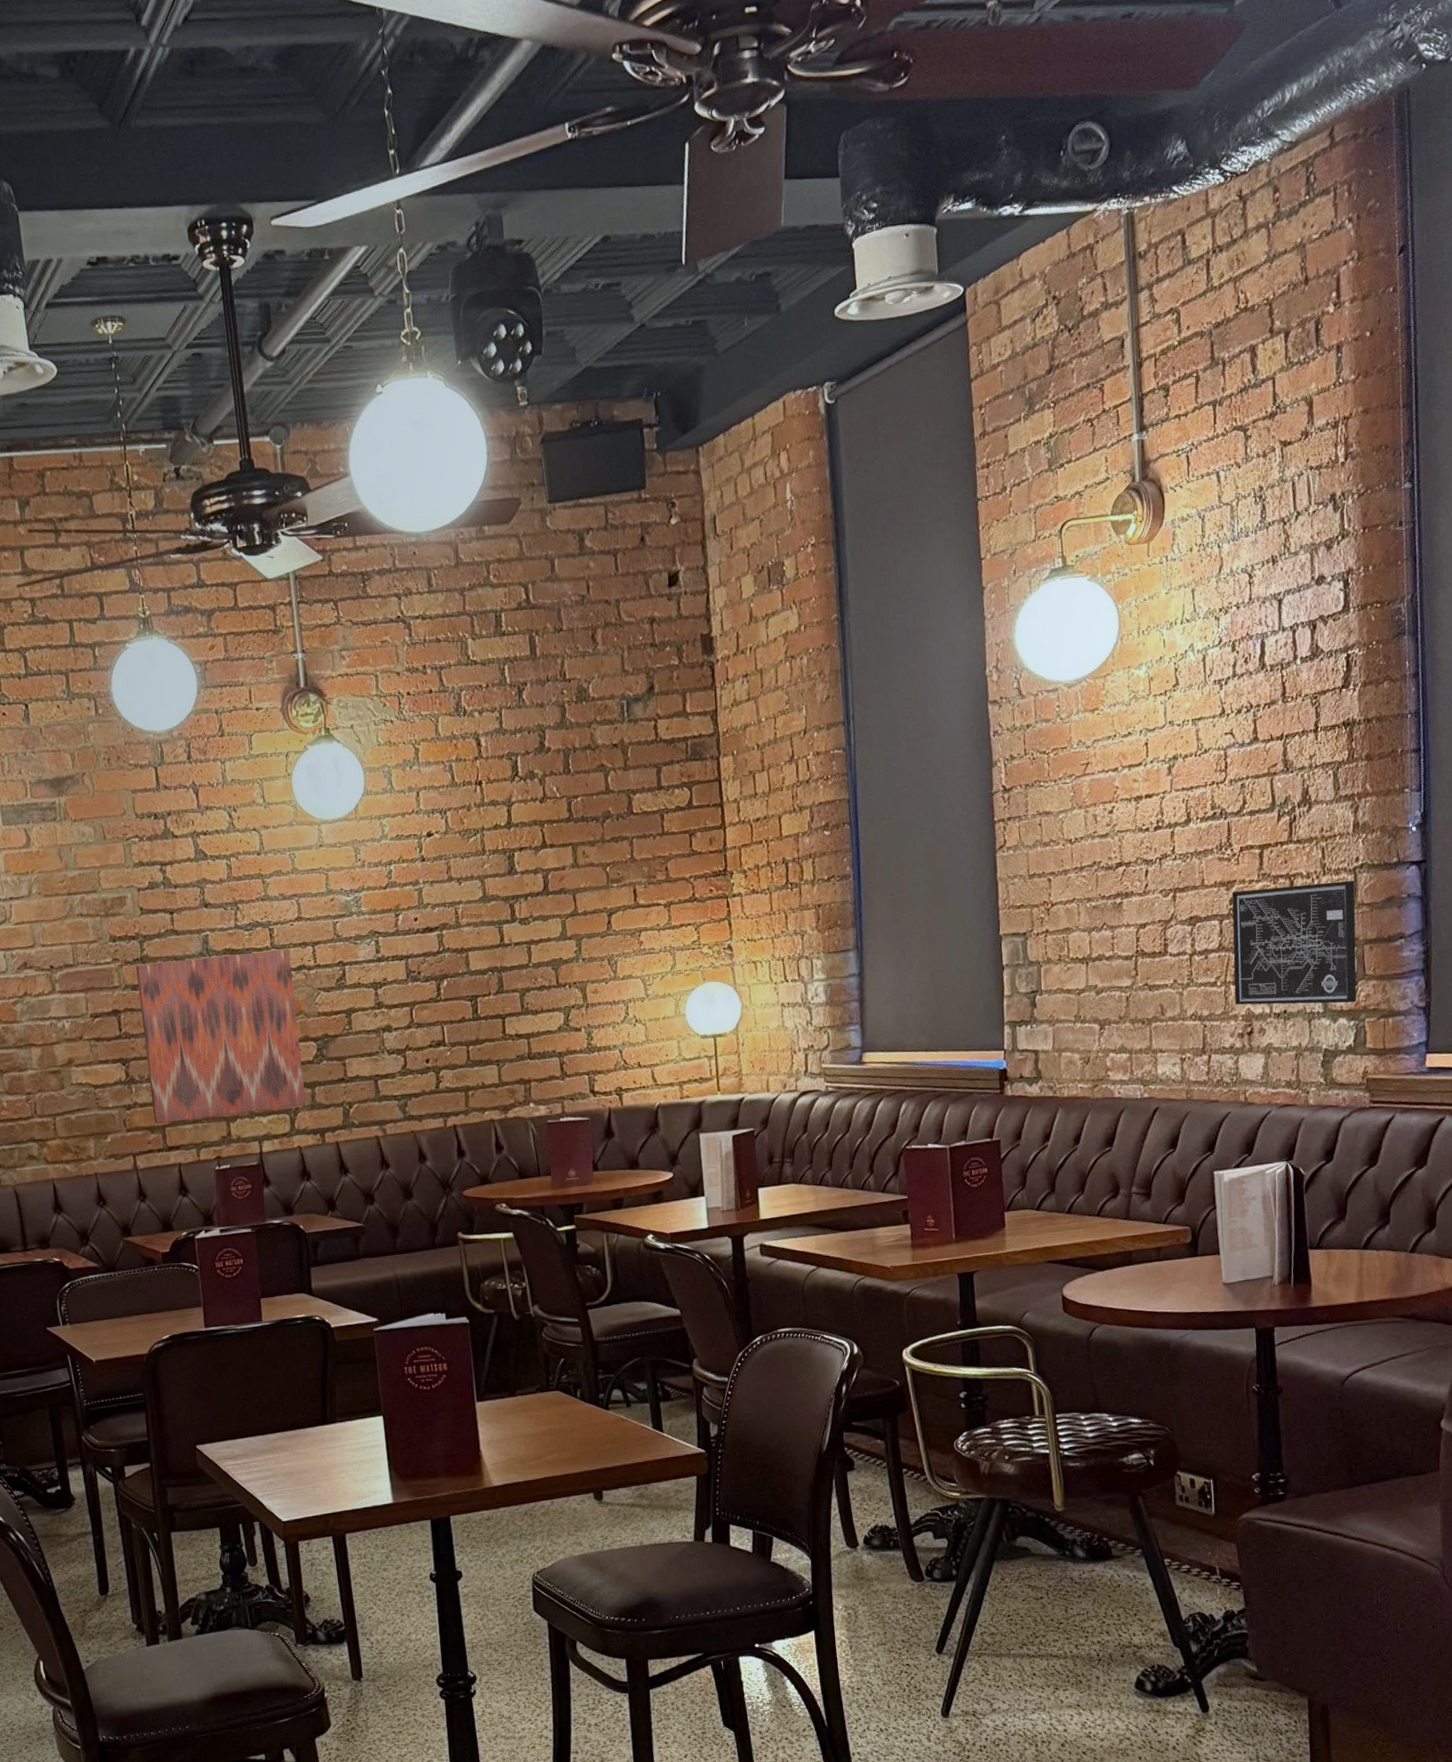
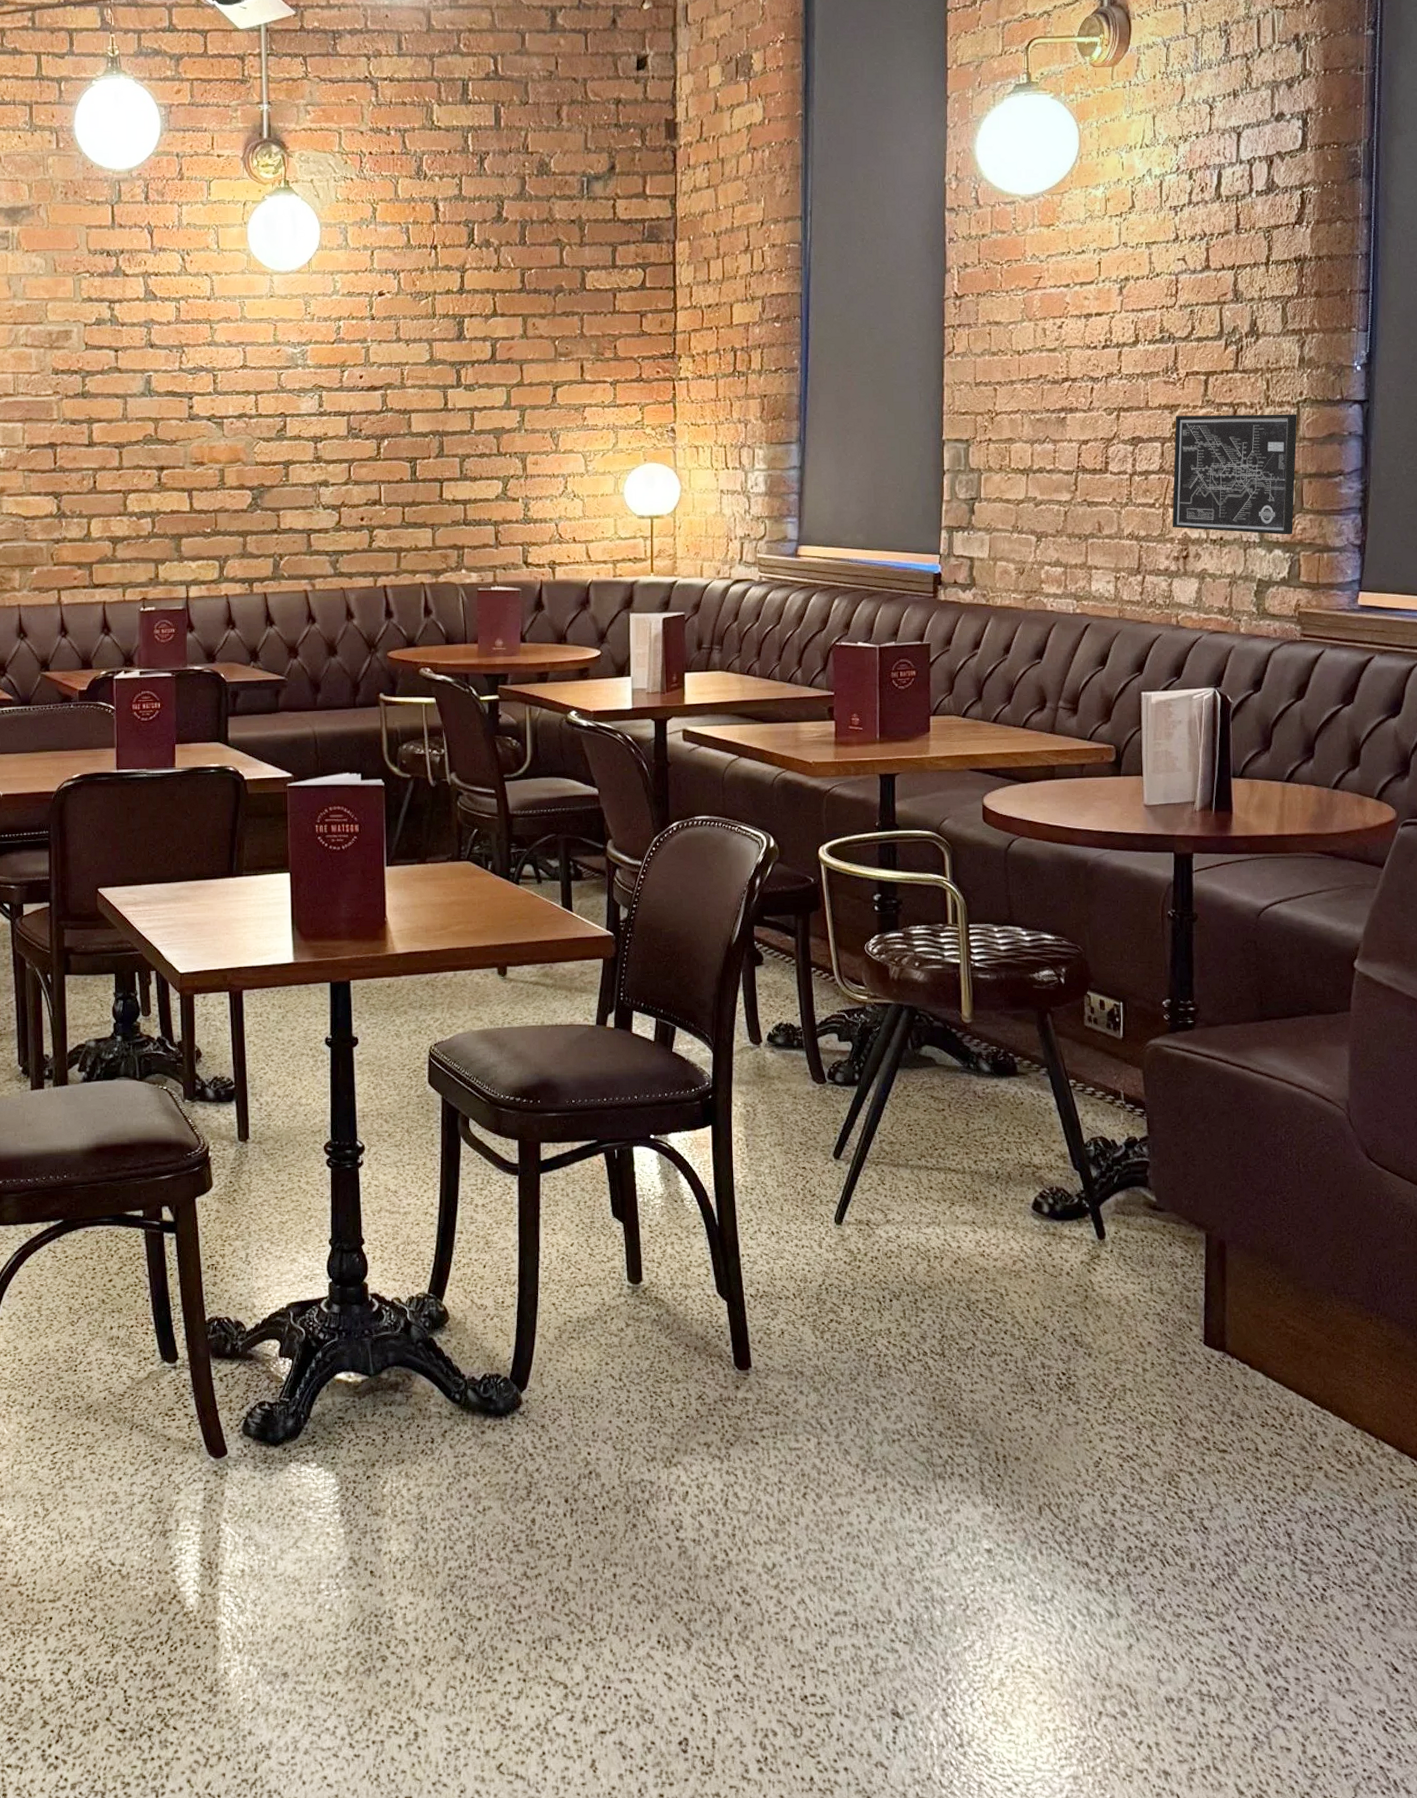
wall art: present [136,949,306,1124] -> none [76,396,236,561]

